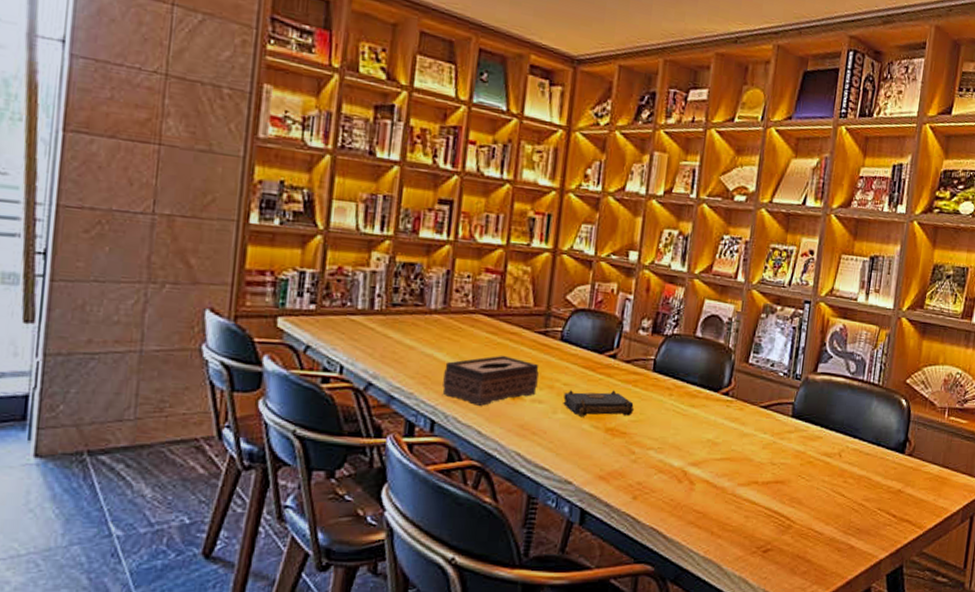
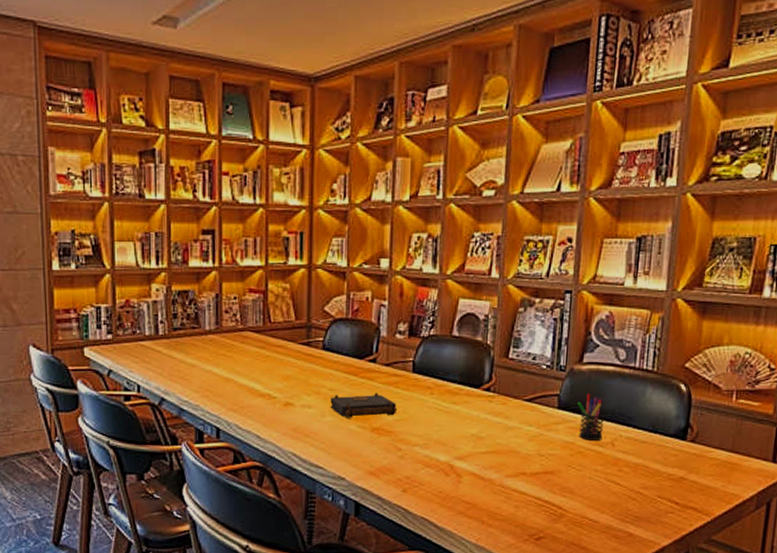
tissue box: present [442,355,539,406] -> none [223,366,306,413]
pen holder: none [809,404,834,451] -> present [577,394,605,441]

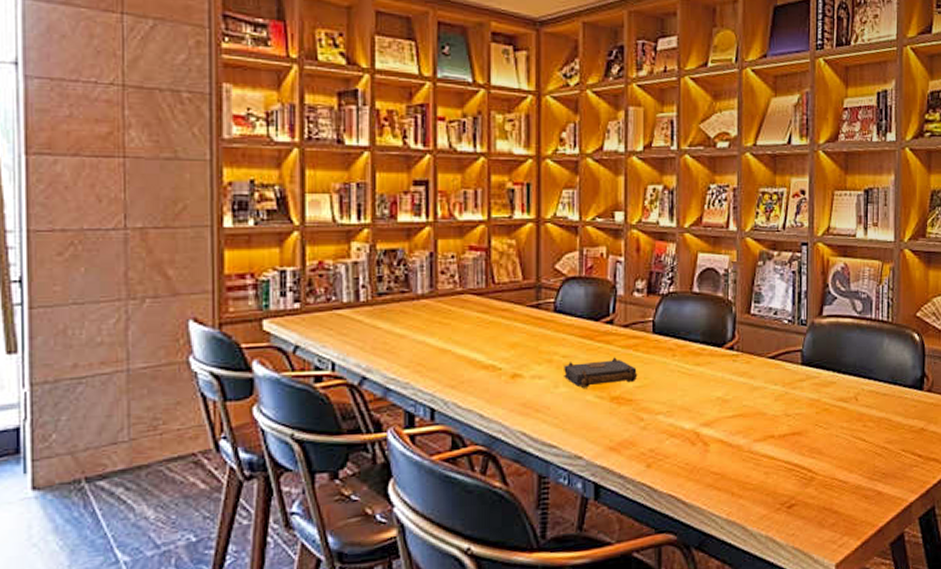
pen holder: present [577,394,605,441] -> none [820,348,846,397]

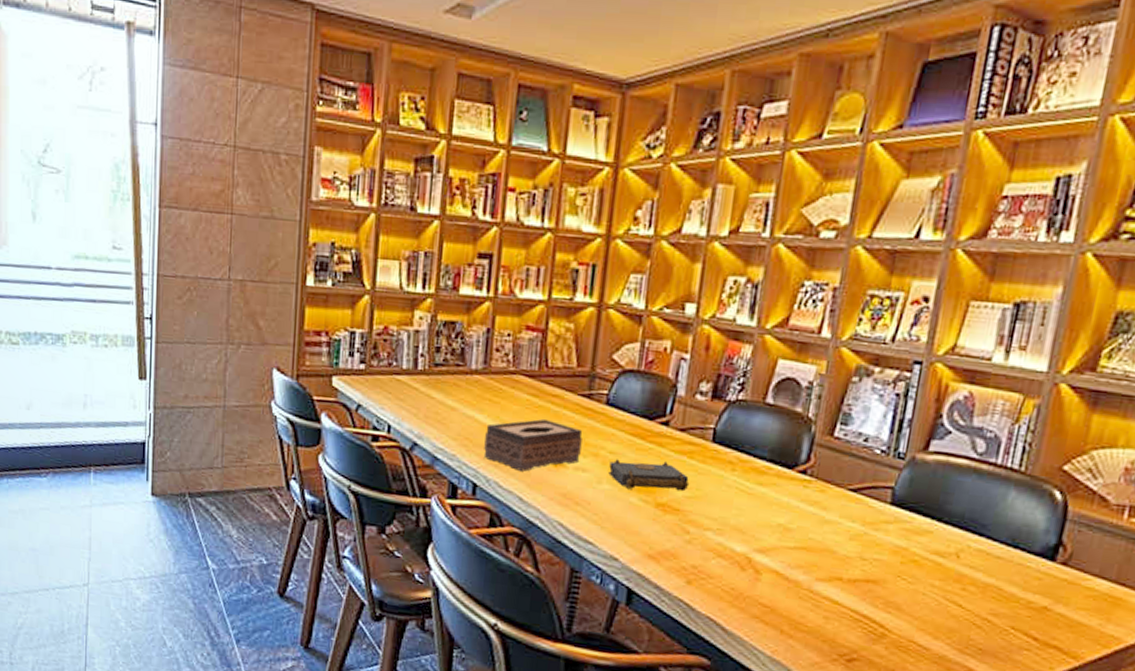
tissue box: none [439,333,535,388] -> present [483,418,583,471]

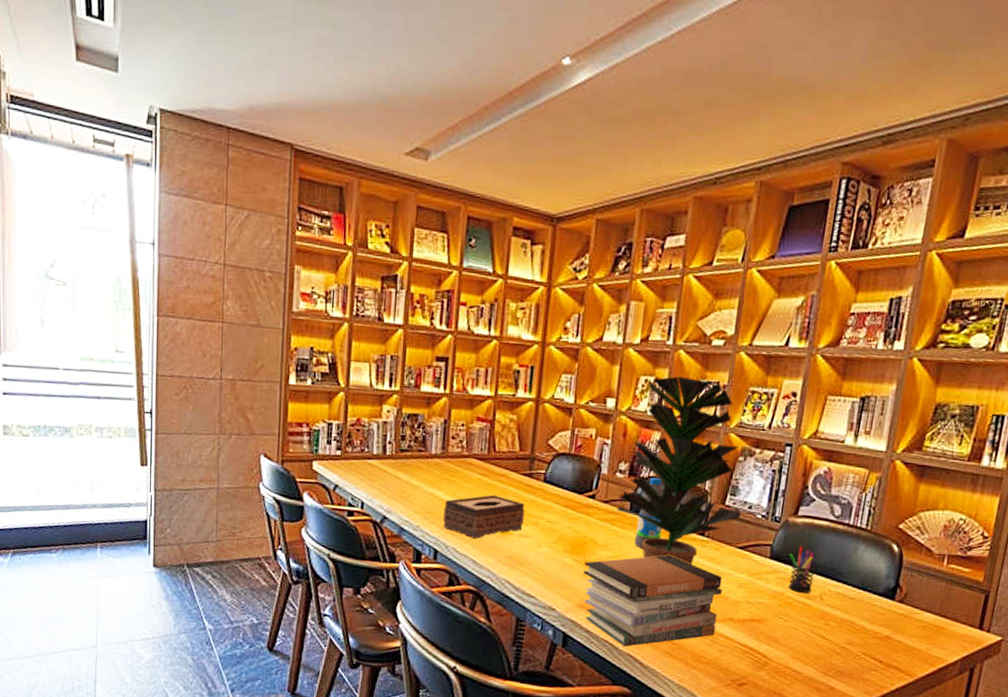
book: present [608,459,690,492] -> none [546,527,612,552]
book stack: none [653,497,829,608] -> present [583,555,722,647]
potted plant: none [695,275,856,510] -> present [616,376,742,565]
water bottle: none [717,401,756,489] -> present [634,478,664,549]
pen holder: none [914,490,951,550] -> present [788,546,815,593]

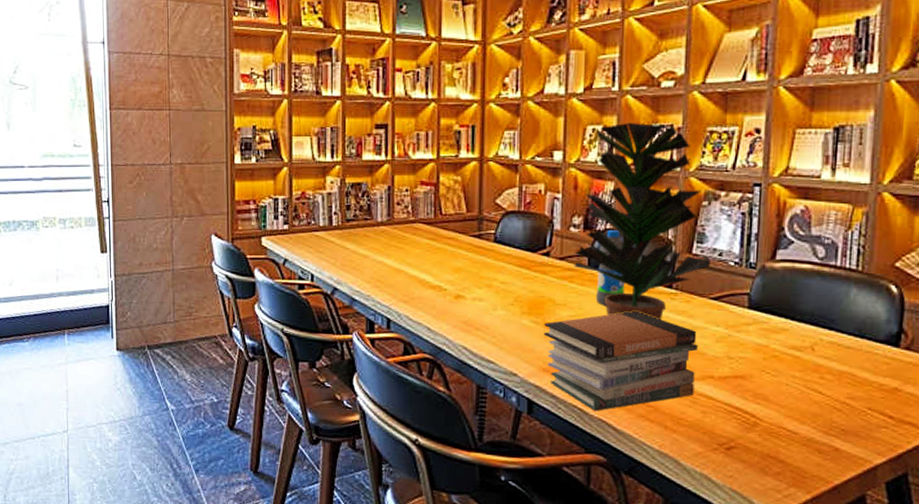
tissue box: present [443,494,525,539] -> none [394,258,477,305]
pen holder: present [788,546,815,593] -> none [770,293,802,344]

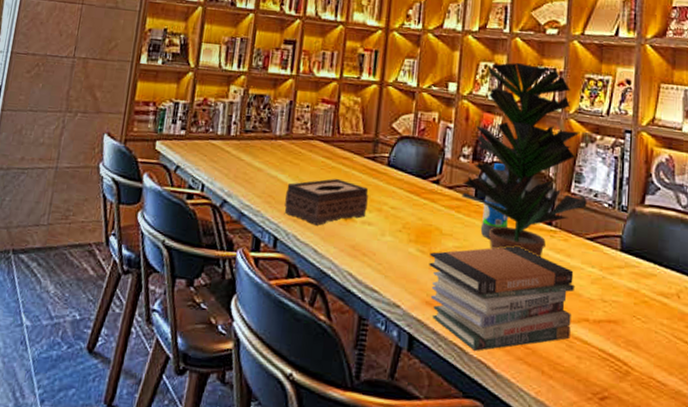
tissue box: none [394,258,477,305] -> present [284,178,369,226]

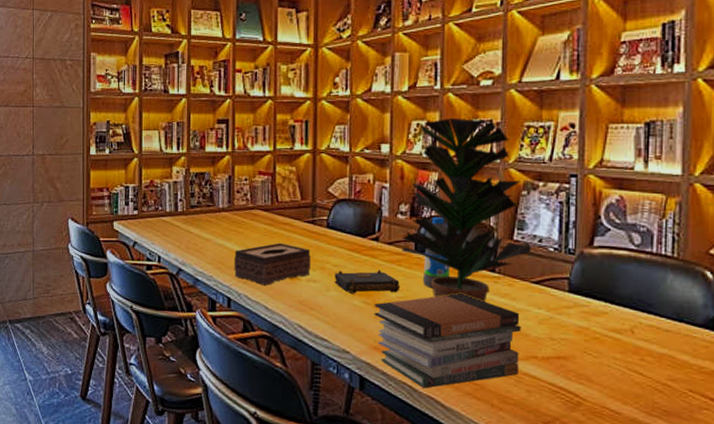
book: none [390,213,458,242] -> present [334,270,401,294]

